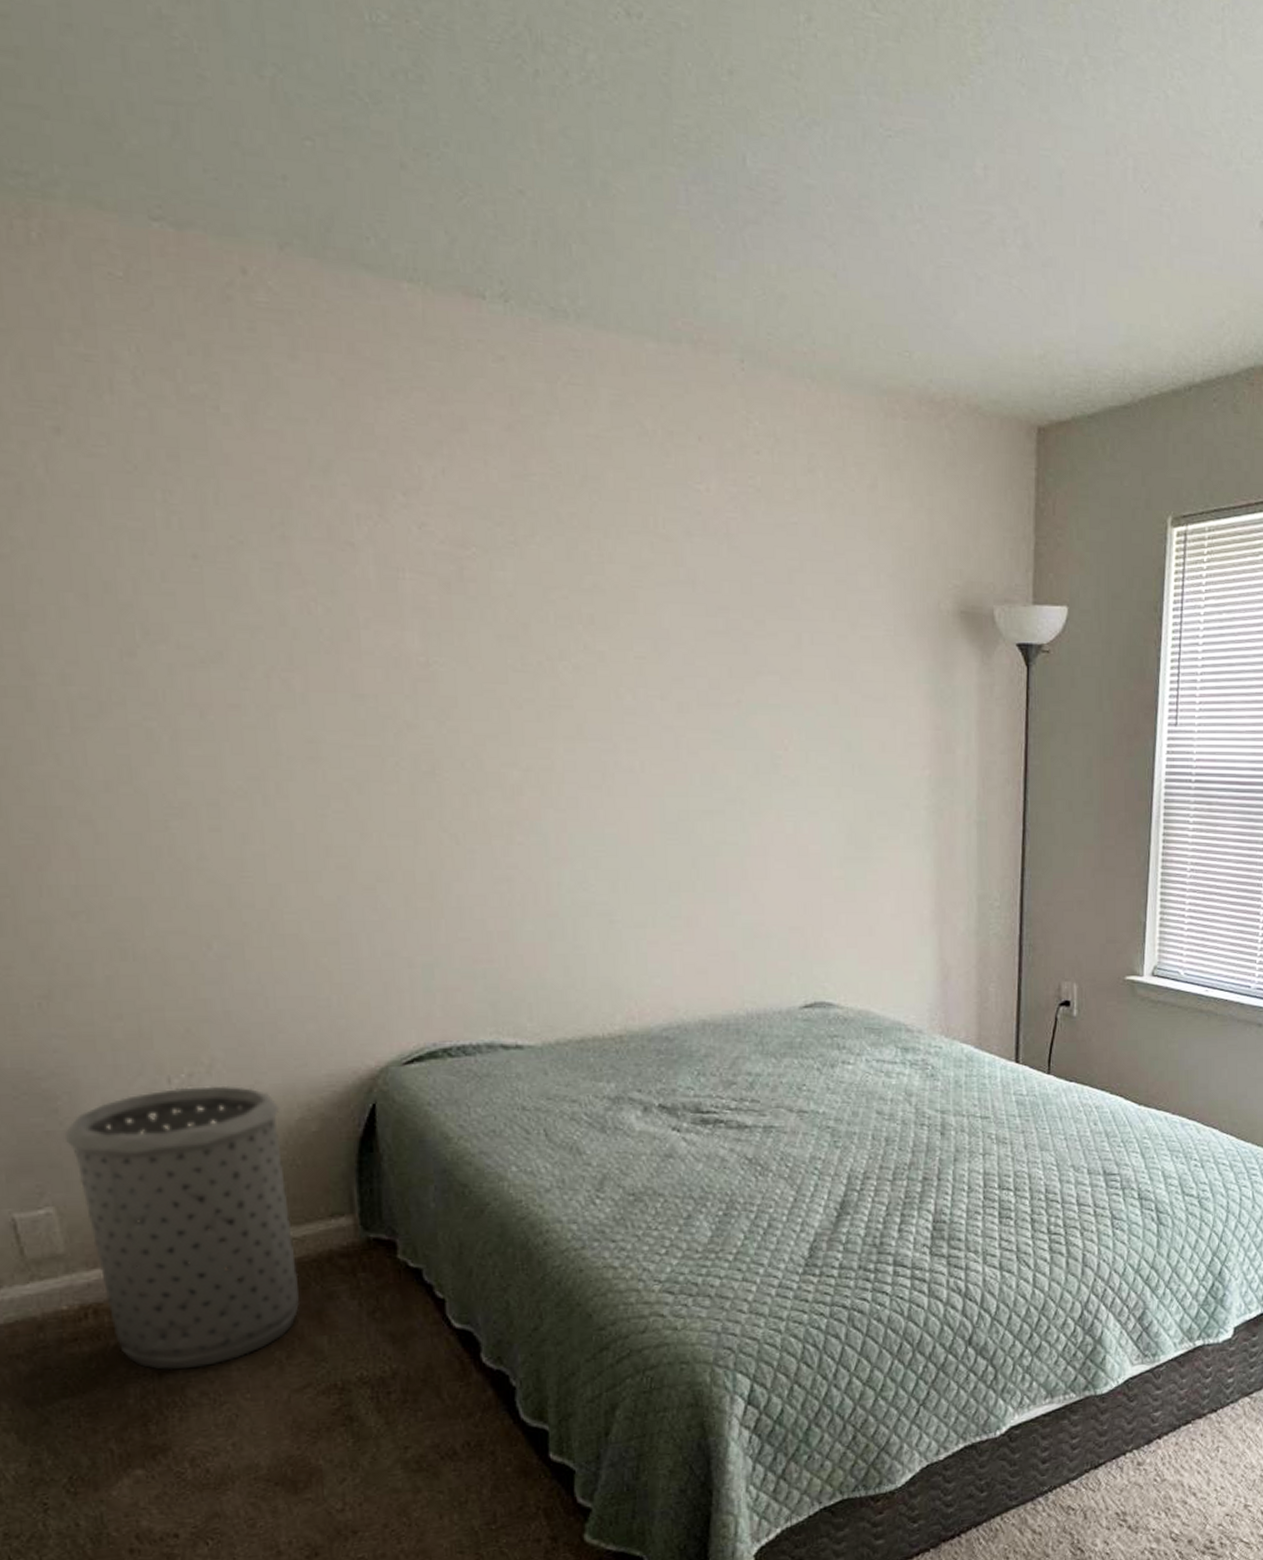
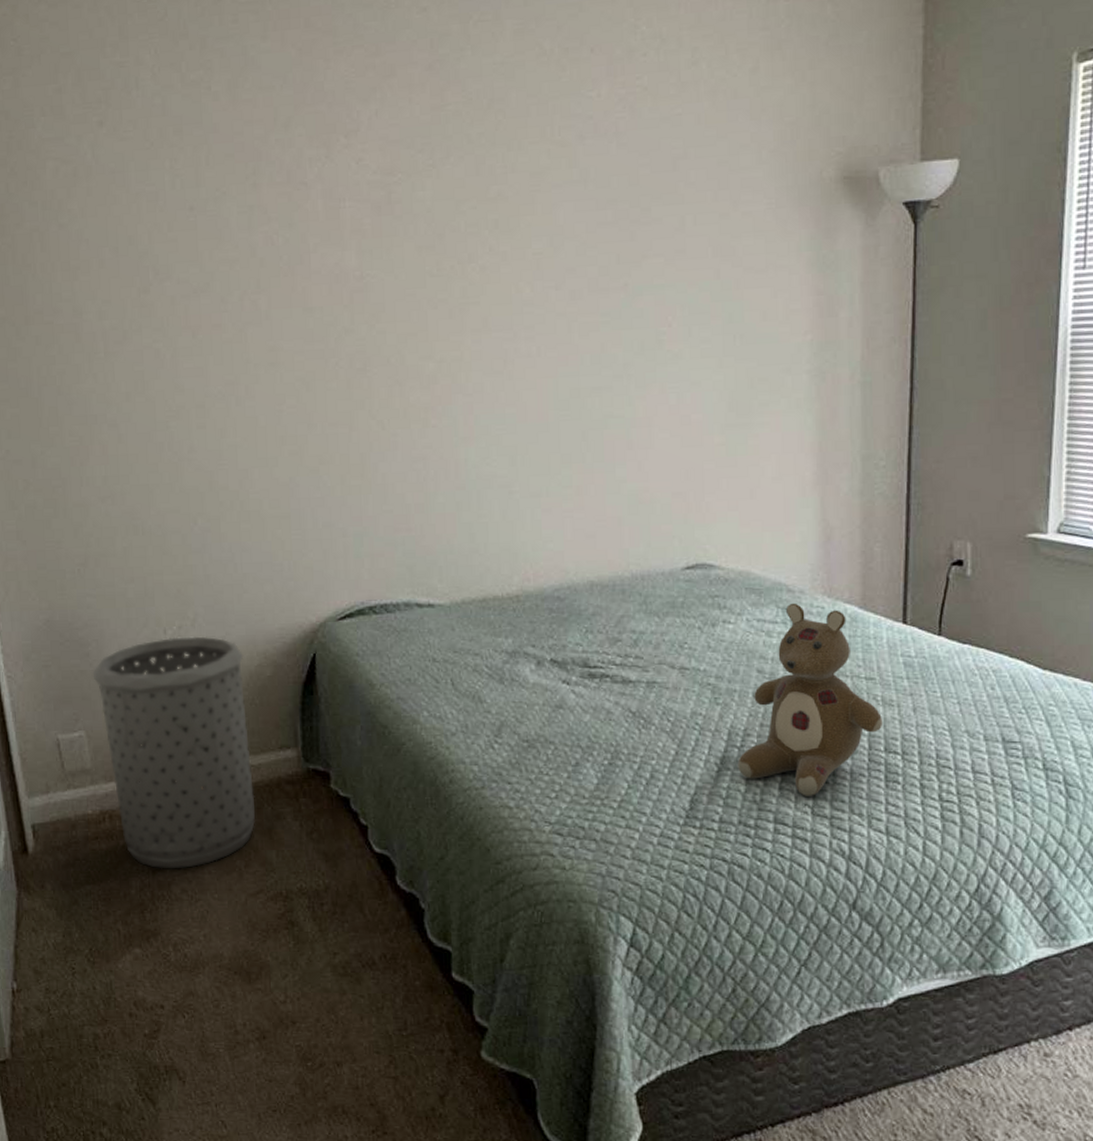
stuffed bear: none [857,1042,997,1237] -> present [738,603,883,796]

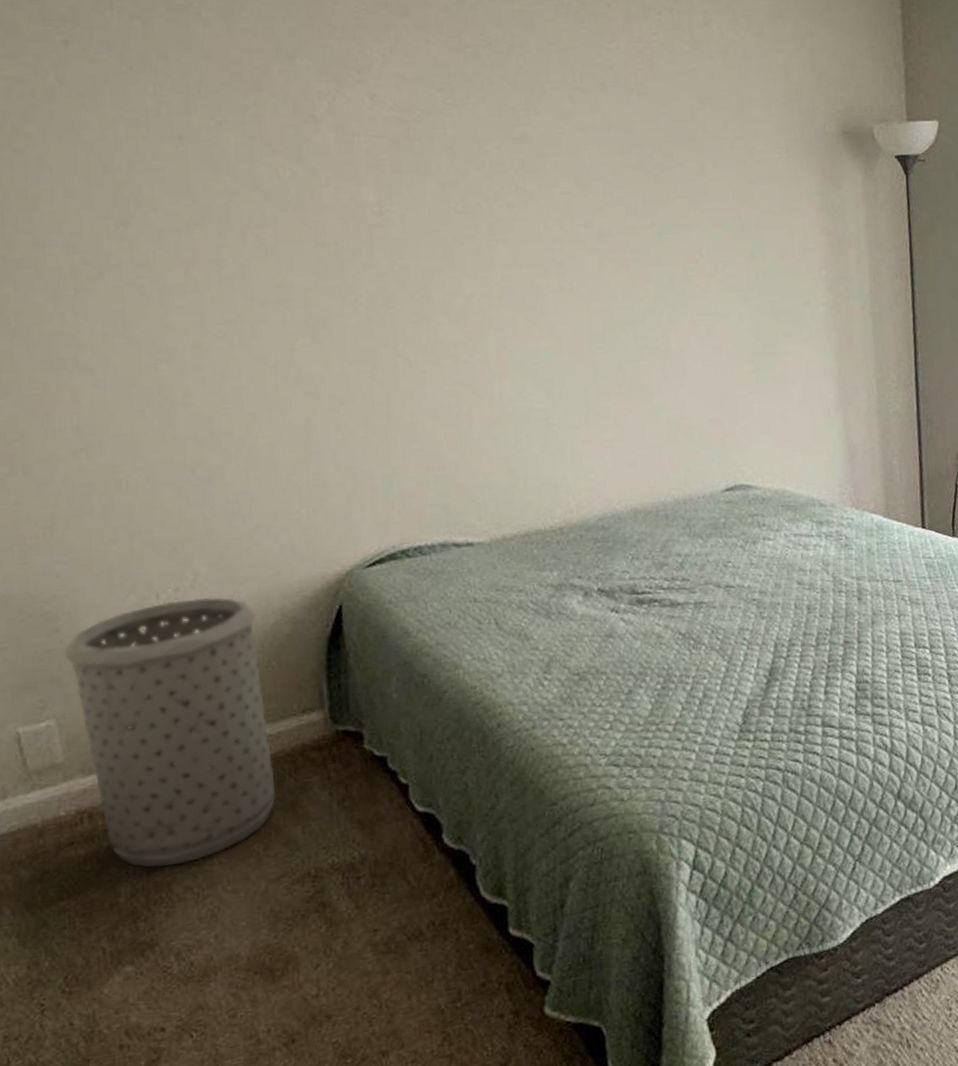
stuffed bear: present [738,603,883,796] -> none [785,516,912,697]

